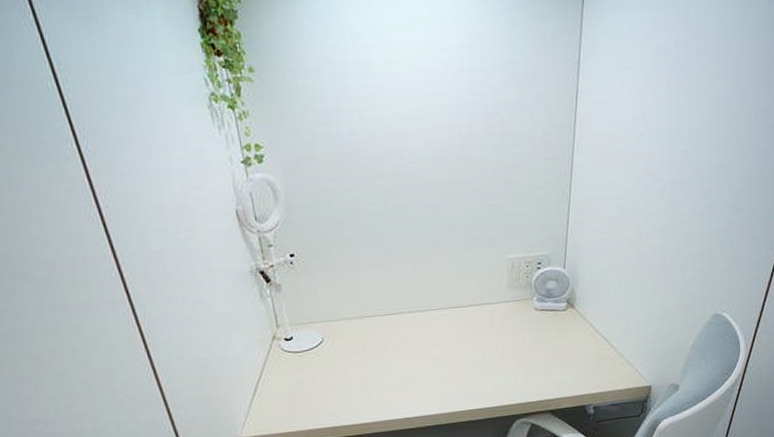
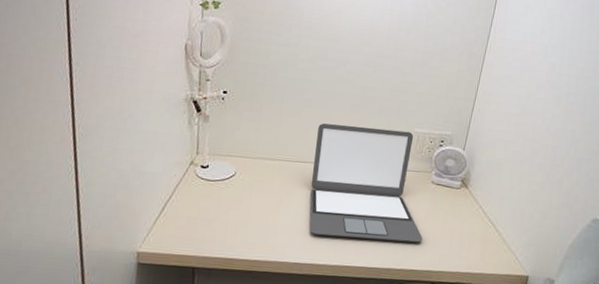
laptop: none [402,260,534,387] -> present [309,123,423,243]

